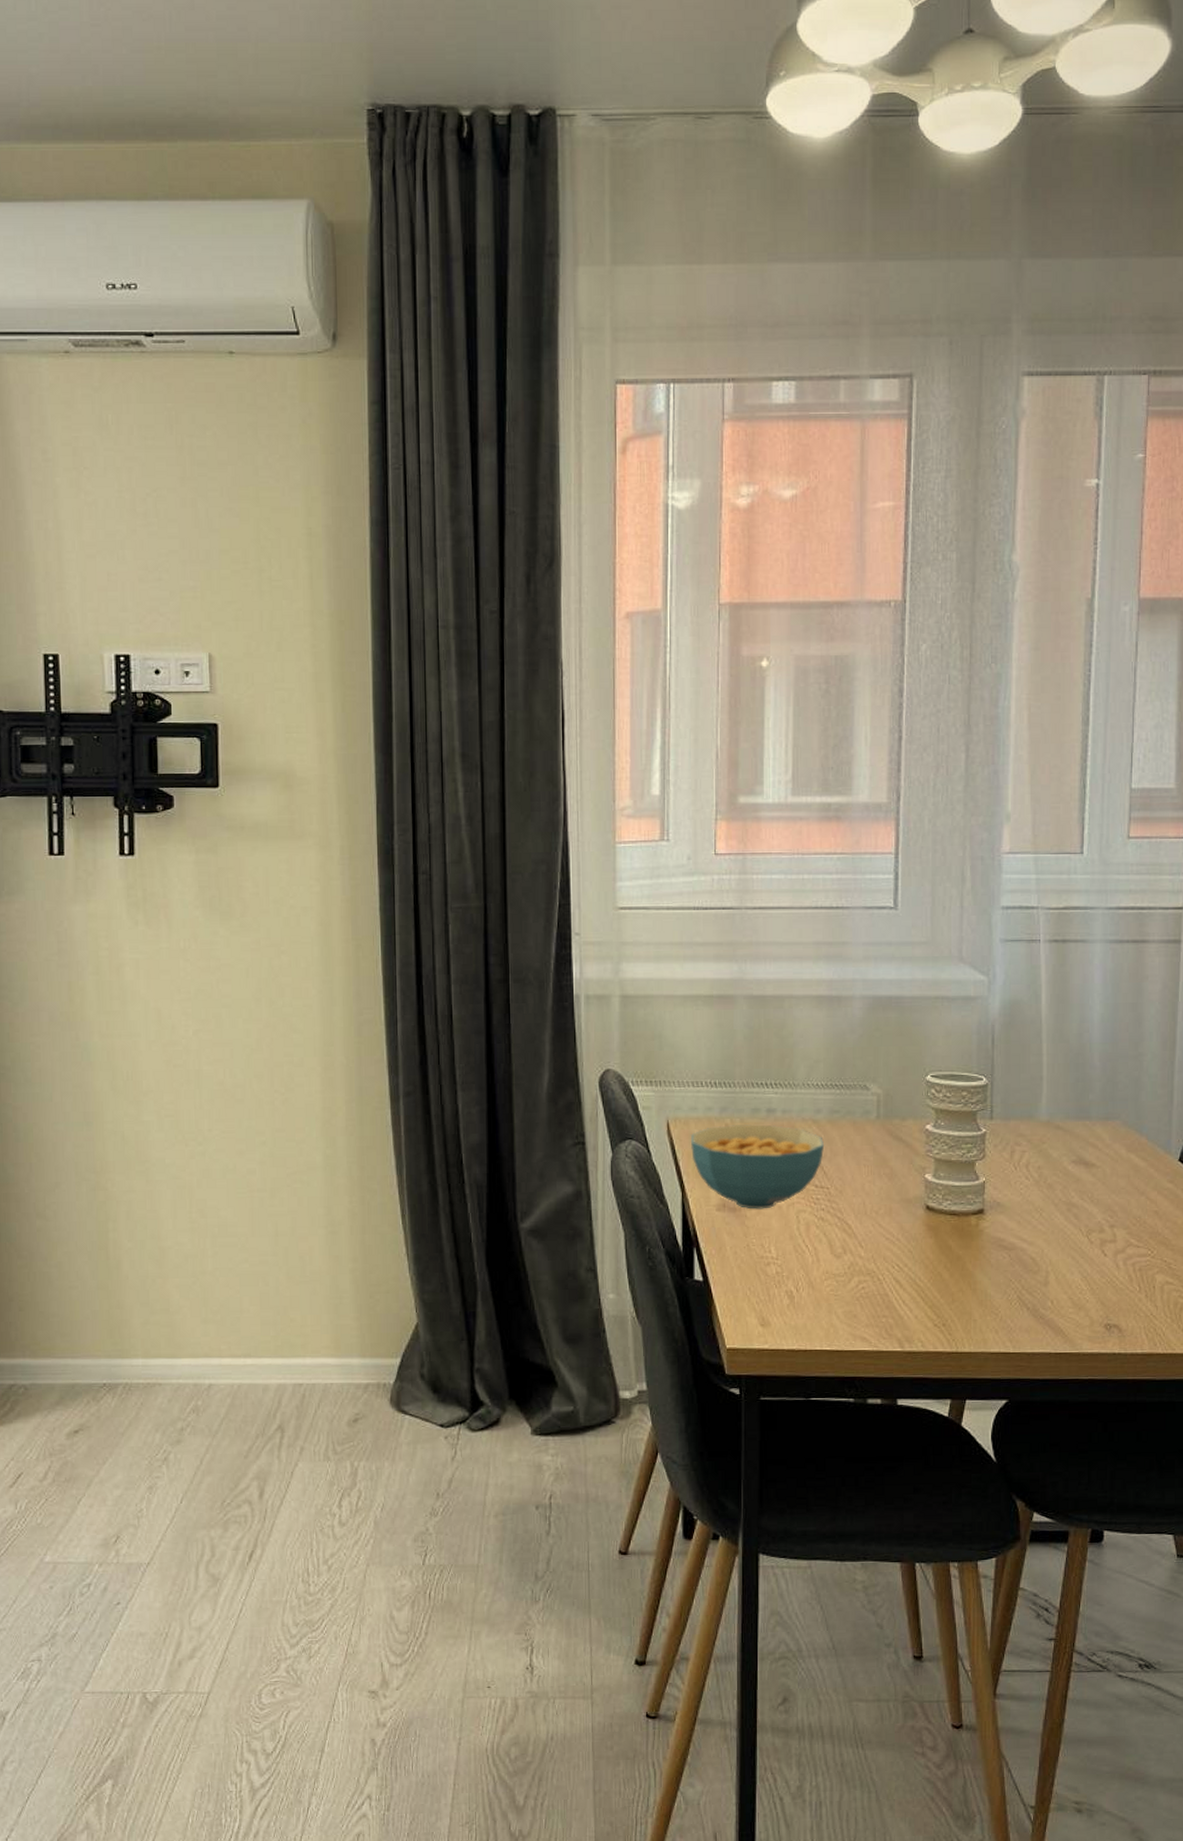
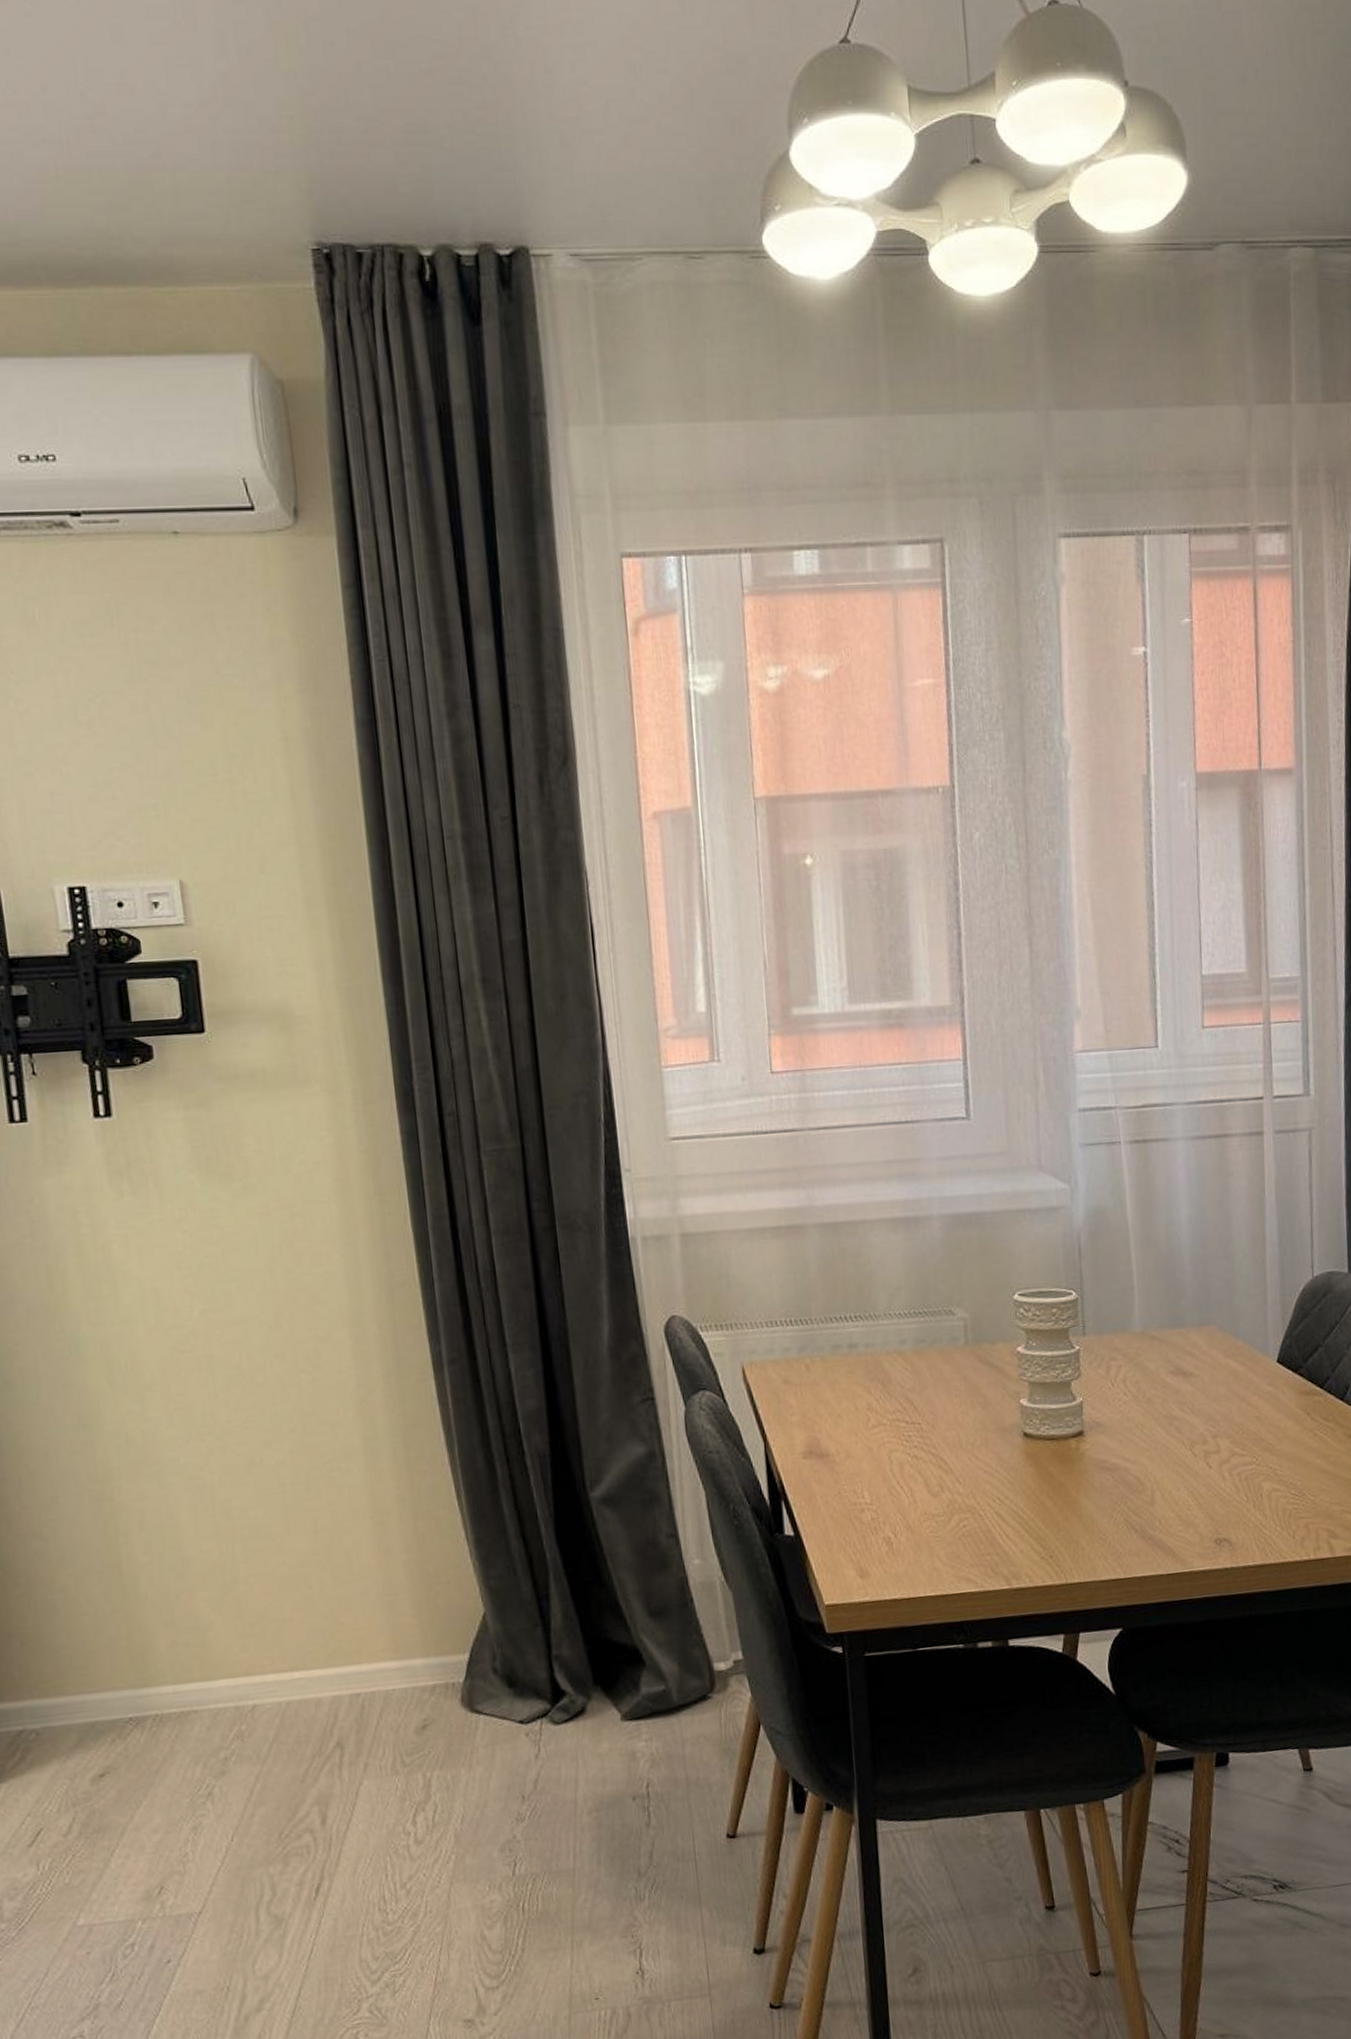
cereal bowl: present [690,1123,825,1210] -> none [768,1360,913,1454]

